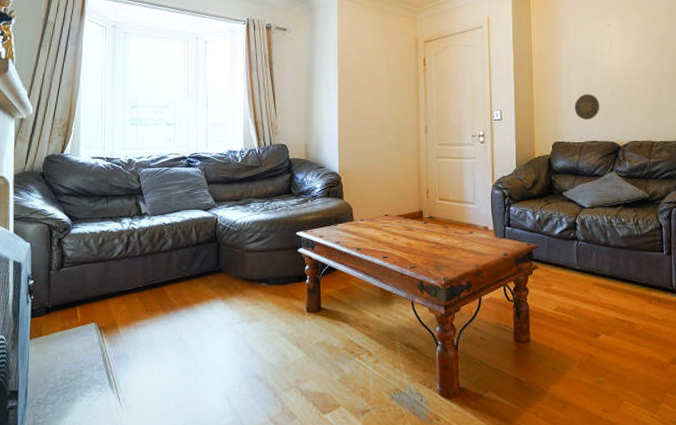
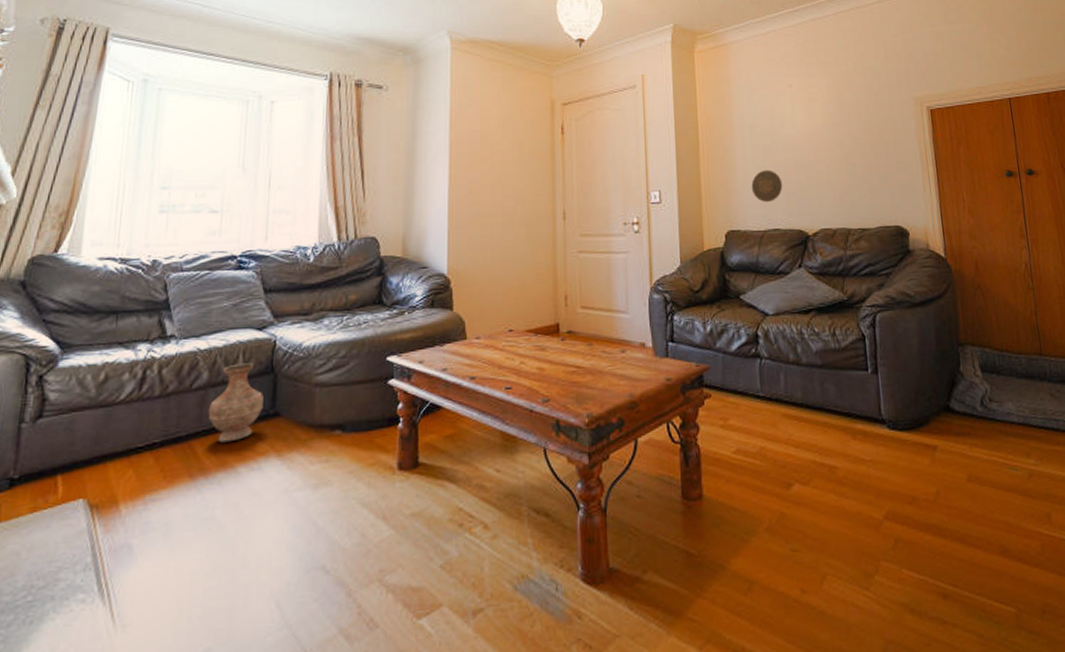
vase: none [173,234,211,289] -> present [208,363,264,443]

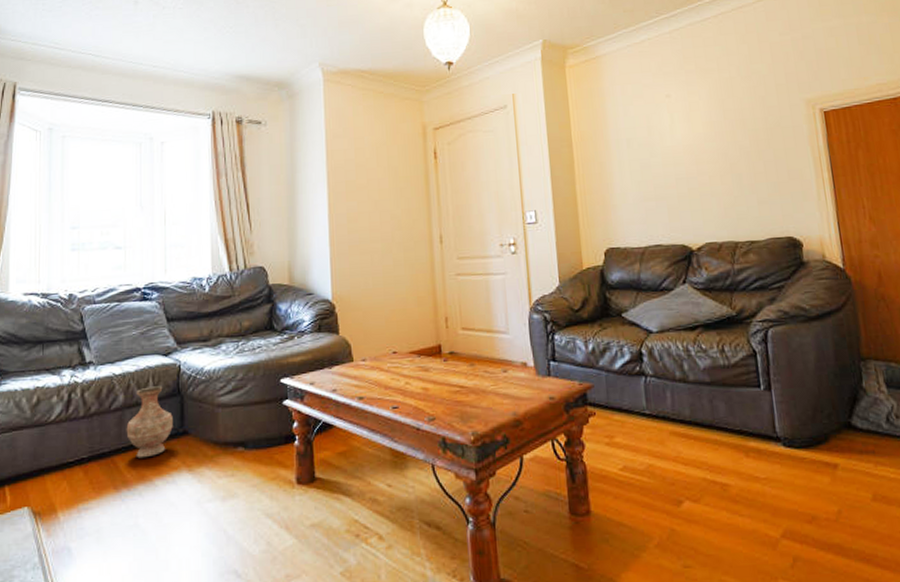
decorative plate: present [751,169,783,202] -> none [630,184,664,218]

